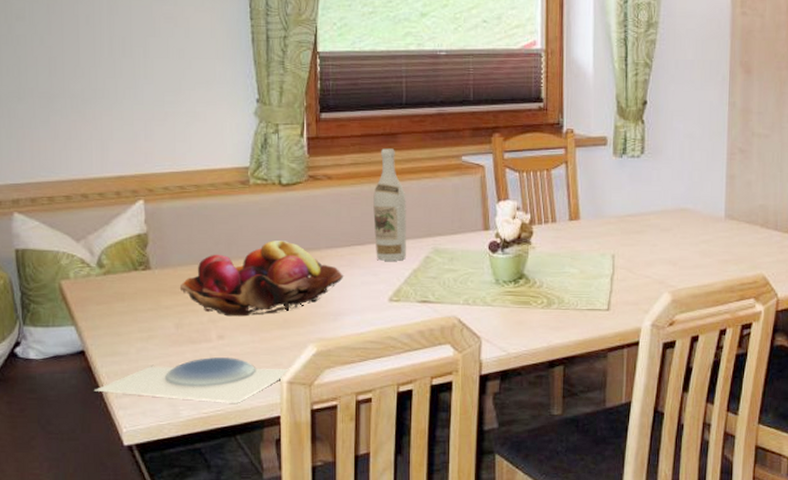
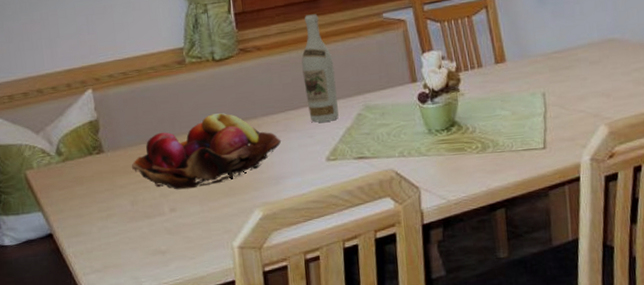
plate: present [94,357,288,403] -> none [64,228,238,272]

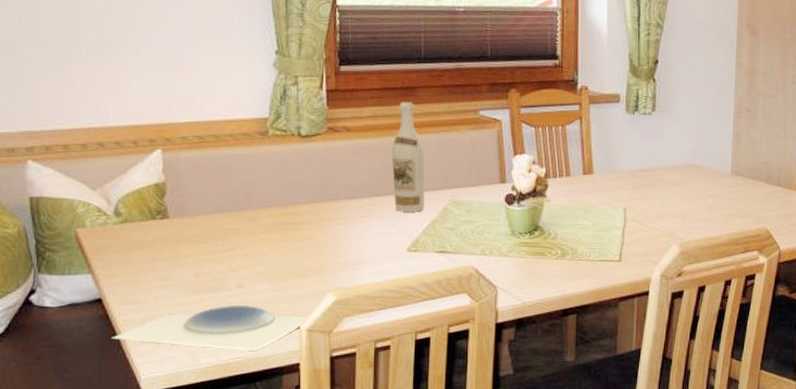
plate: none [64,228,238,272] -> present [112,306,307,351]
fruit basket: present [131,113,282,190] -> none [198,191,363,266]

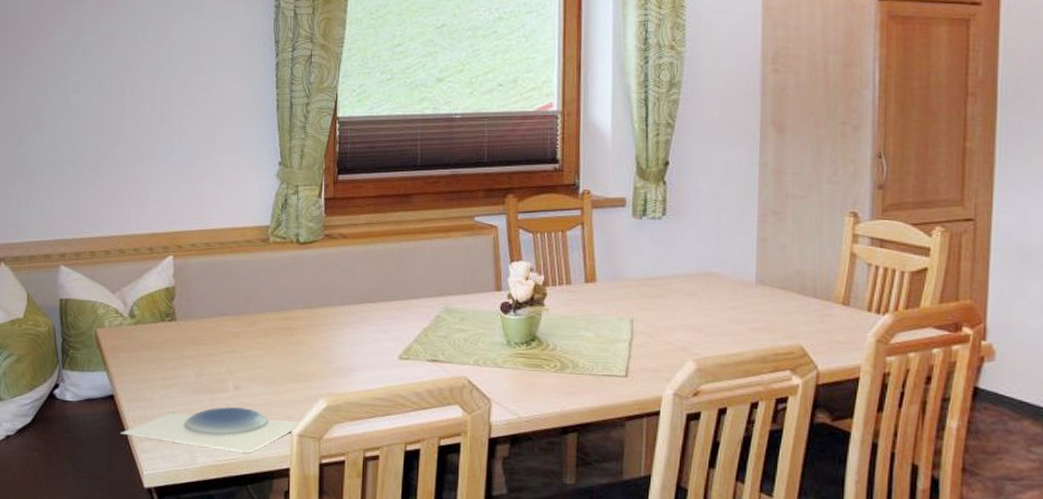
wine bottle: present [392,102,425,212] -> none [386,209,419,319]

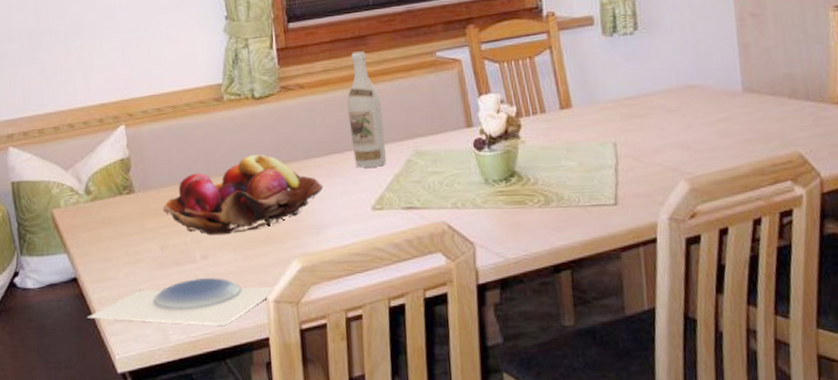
fruit basket: none [201,296,356,369] -> present [162,154,324,236]
wine bottle: none [386,209,419,319] -> present [347,51,386,168]

